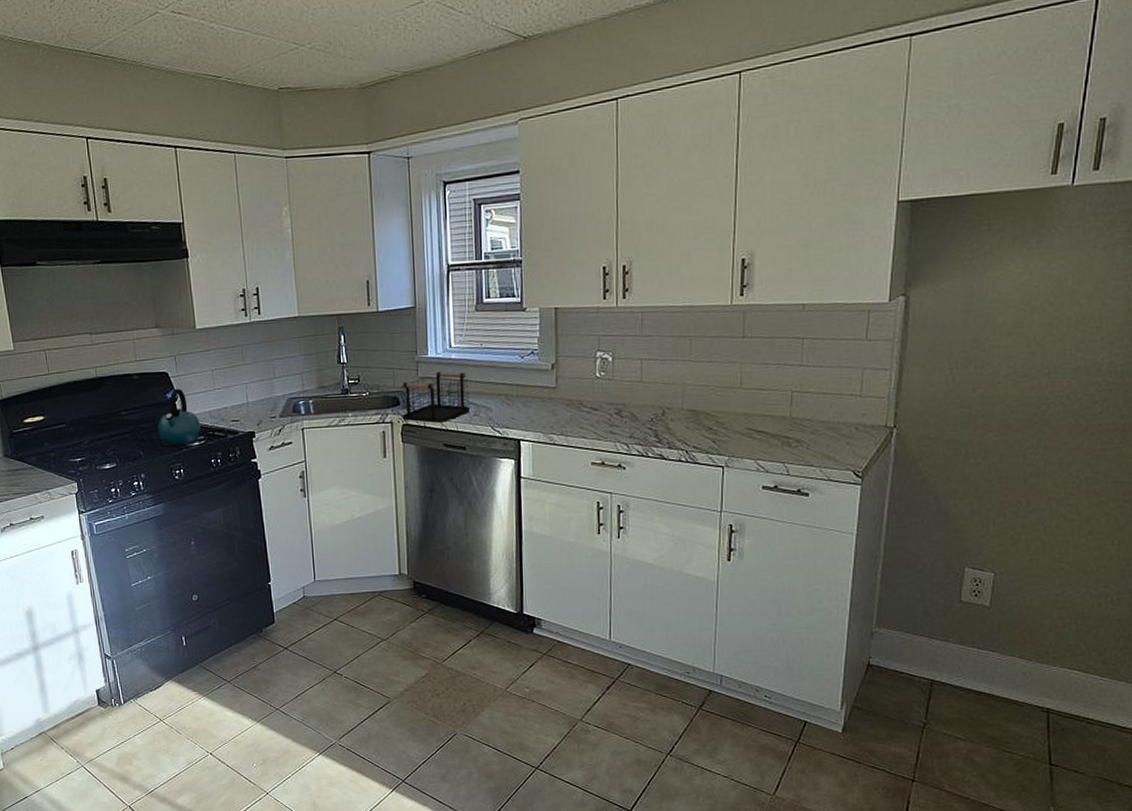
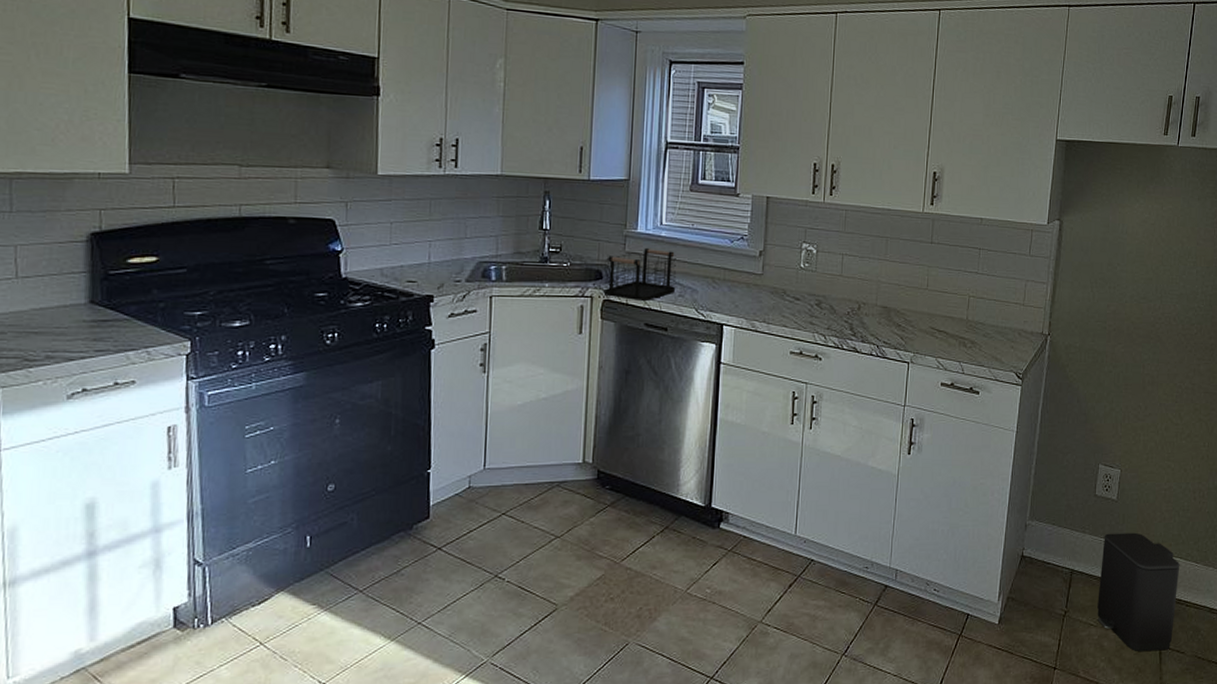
kettle: present [157,388,201,446] -> none [311,238,368,305]
pedal bin: none [966,642,1078,770] -> present [1097,532,1180,652]

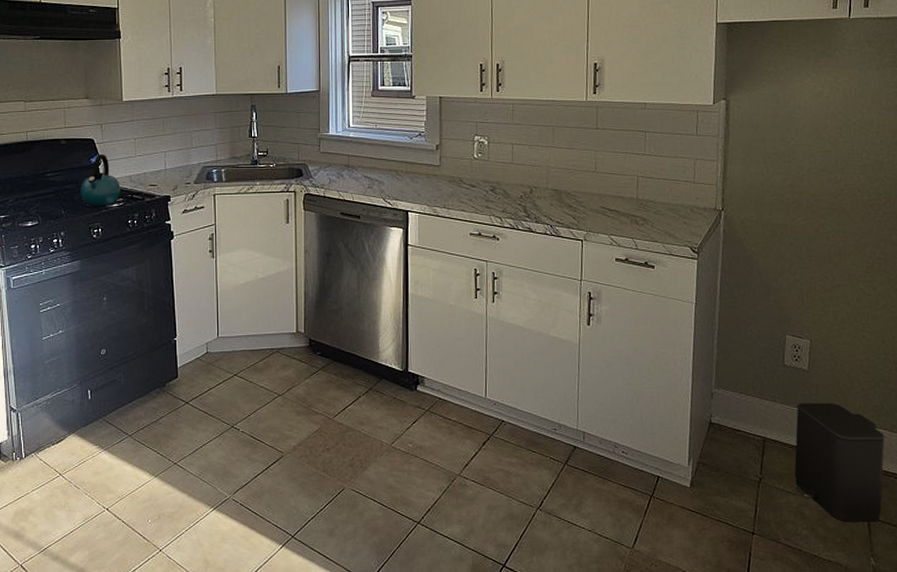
kettle: none [311,238,368,305] -> present [80,153,121,206]
dish rack: present [603,247,677,302] -> none [304,147,365,194]

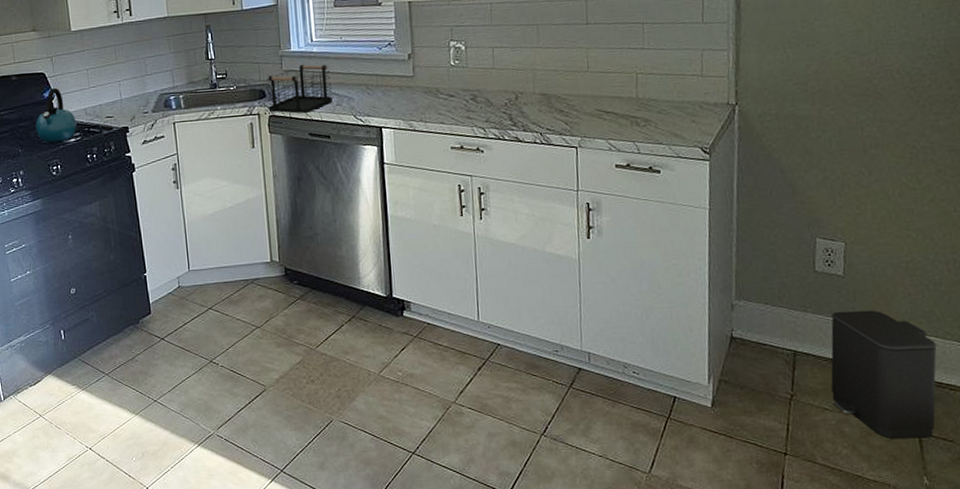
dish rack: none [304,147,365,194] -> present [266,64,333,114]

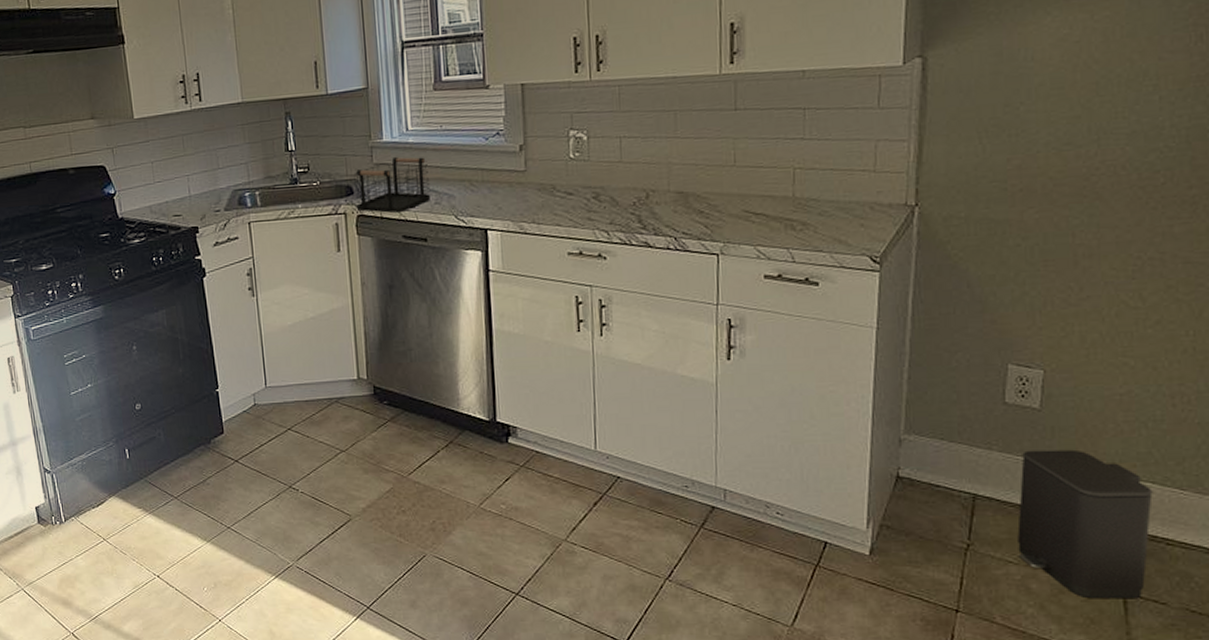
kettle: present [35,87,77,143] -> none [95,182,141,244]

